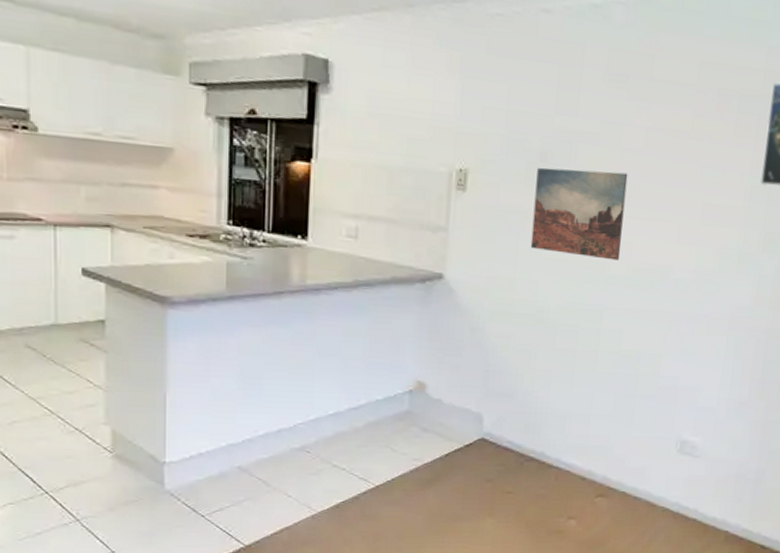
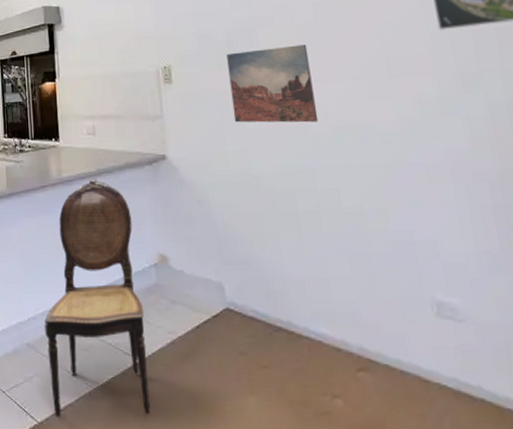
dining chair: none [262,291,390,539] -> present [44,179,150,416]

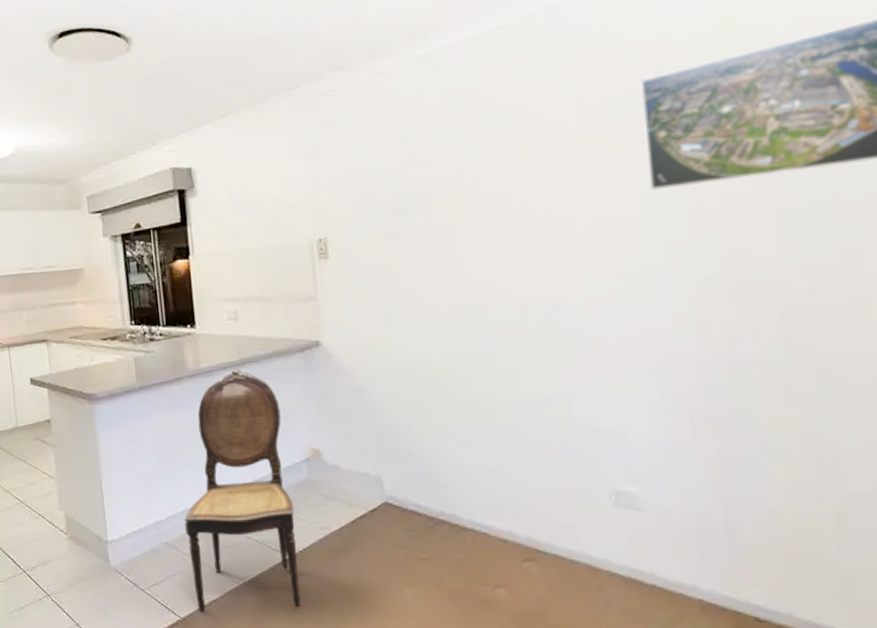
wall art: present [227,44,319,123] -> none [394,209,499,303]

